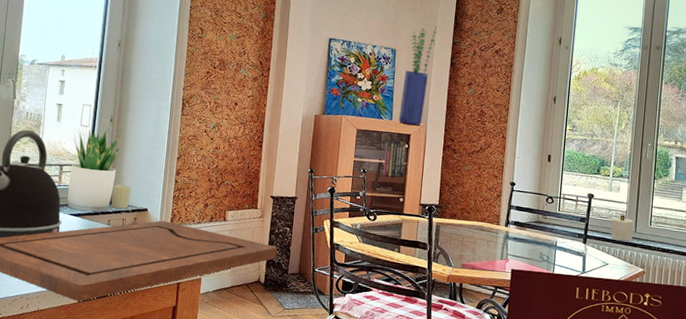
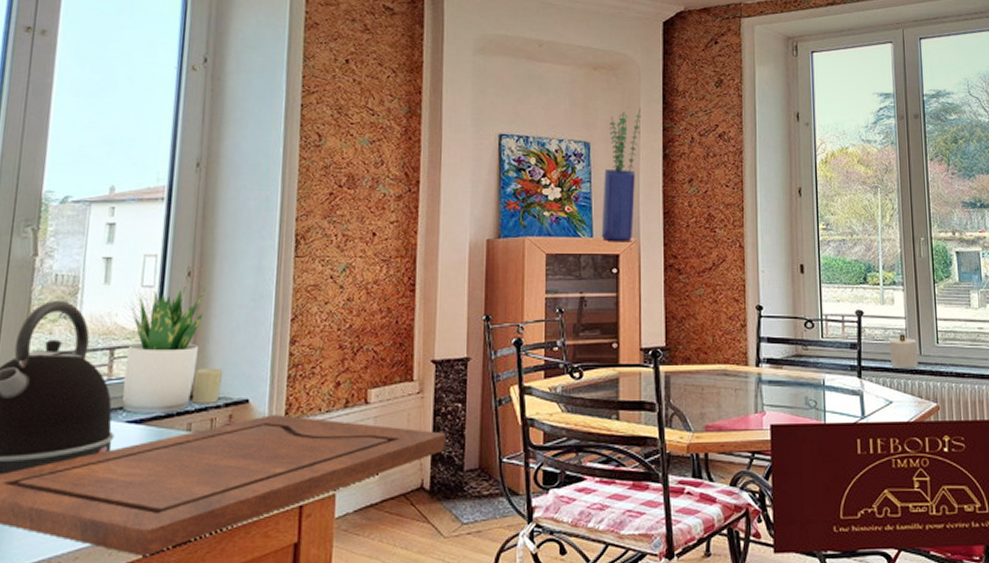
books: present [382,141,407,178] -> none [586,265,615,315]

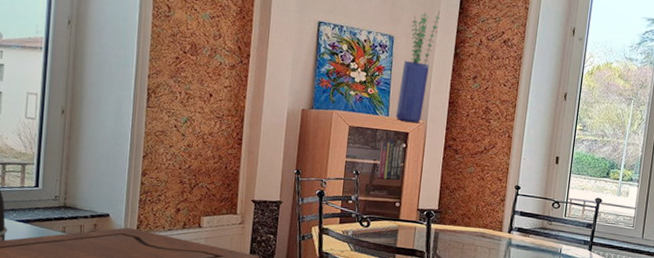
planter: present [122,287,207,414] -> none [13,121,77,218]
candle: present [192,368,222,403] -> none [66,186,89,214]
books: none [586,265,615,315] -> present [377,139,404,181]
candle: present [890,334,918,370] -> none [617,220,642,249]

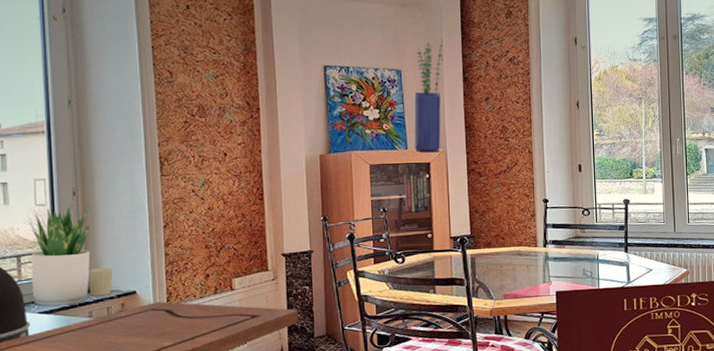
planter: none [13,121,77,218] -> present [31,203,91,306]
candle: none [66,186,89,214] -> present [89,268,112,296]

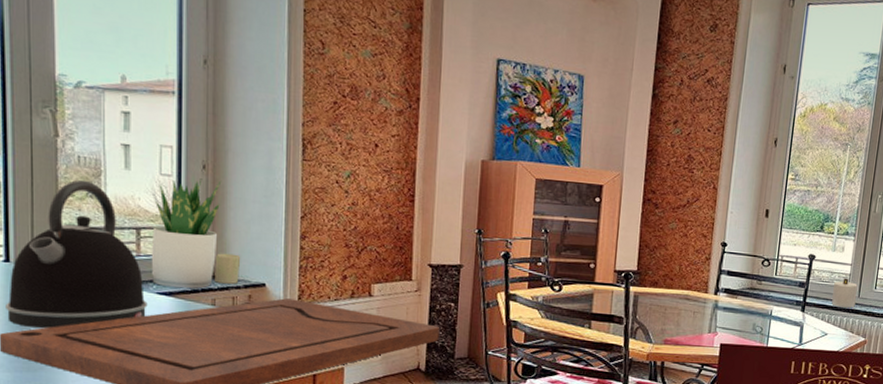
books: present [403,172,429,213] -> none [569,193,598,240]
vase: present [414,39,444,153] -> none [587,45,636,175]
candle: none [650,216,673,245] -> present [831,278,858,309]

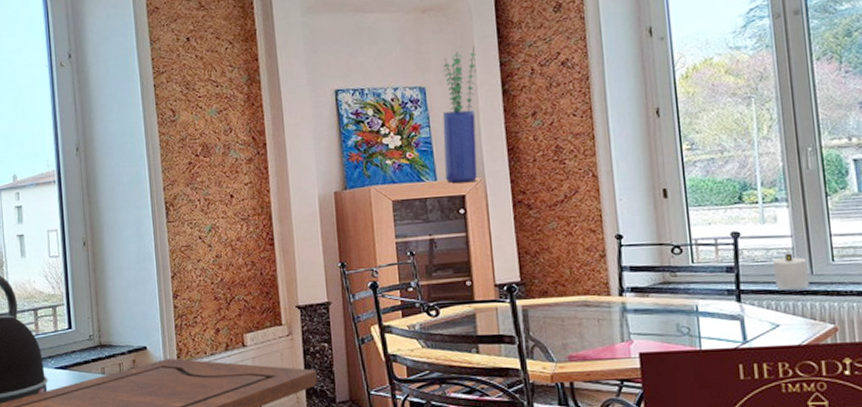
planter: present [151,178,222,289] -> none [46,253,102,362]
candle: present [214,253,240,284] -> none [100,321,123,351]
vase: none [587,45,636,175] -> present [442,45,478,183]

